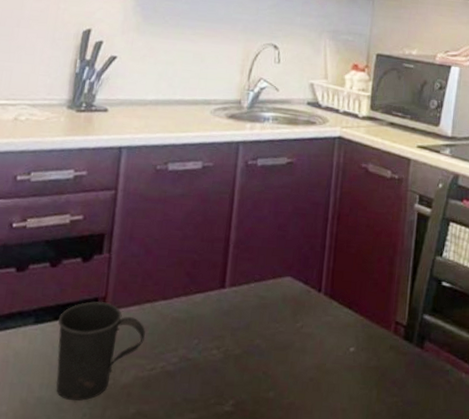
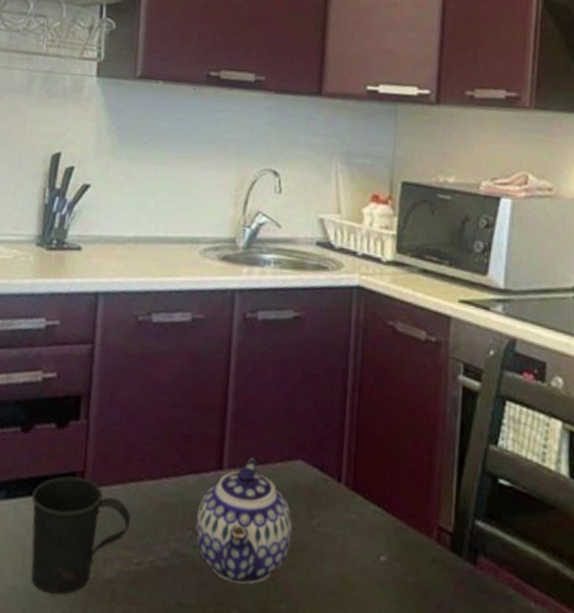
teapot: none [200,277,281,379] -> present [195,457,292,584]

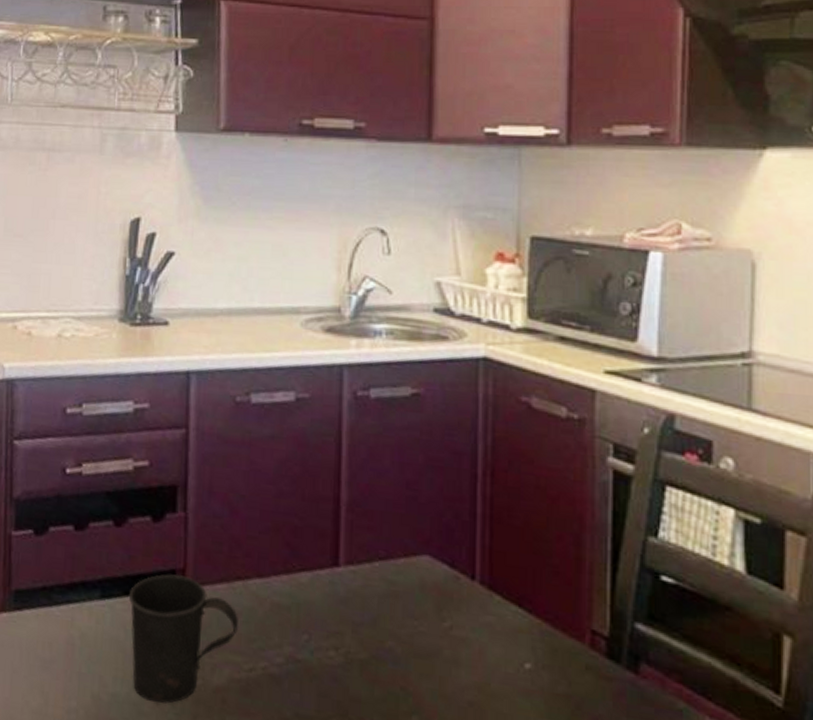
teapot: present [195,457,292,584] -> none [311,552,421,693]

